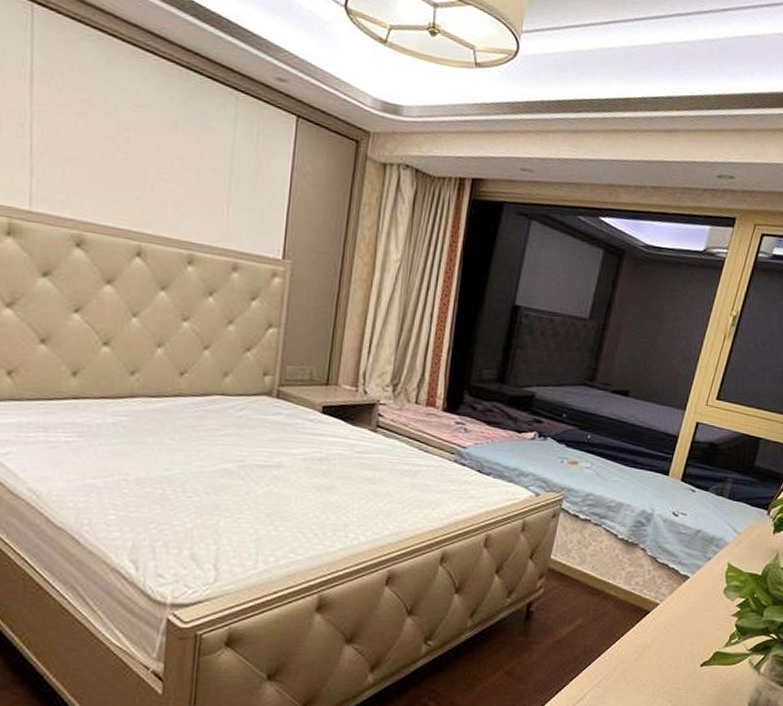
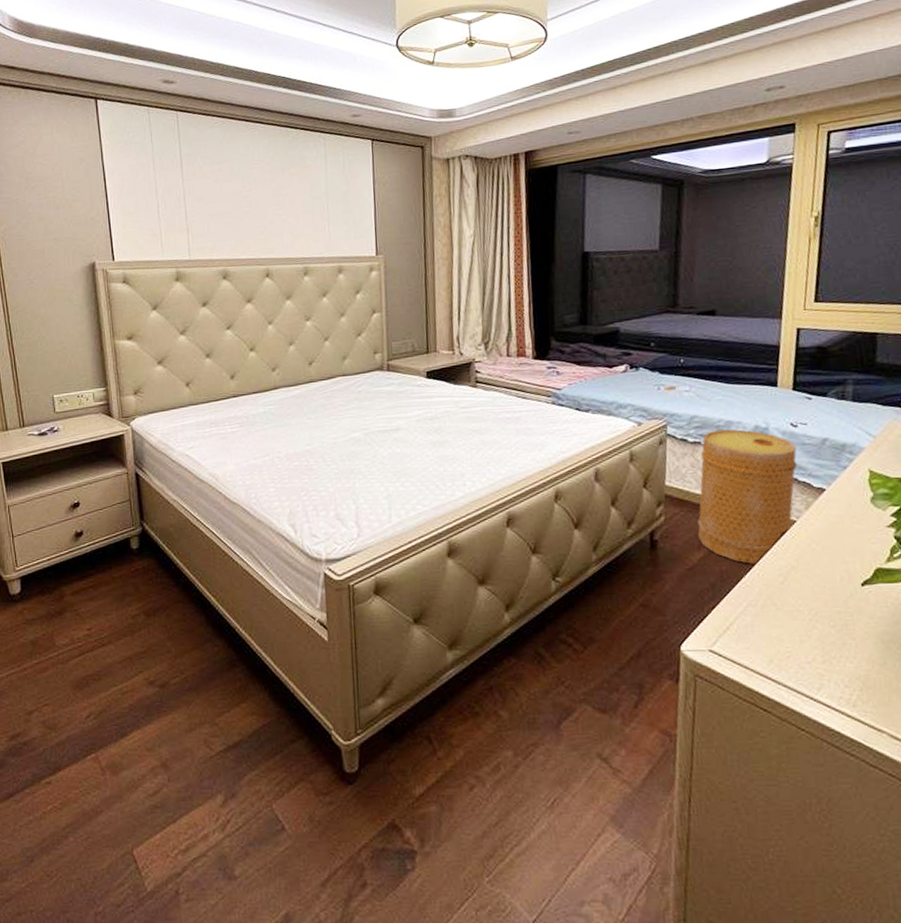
basket: none [572,509,674,642] -> present [697,429,798,565]

